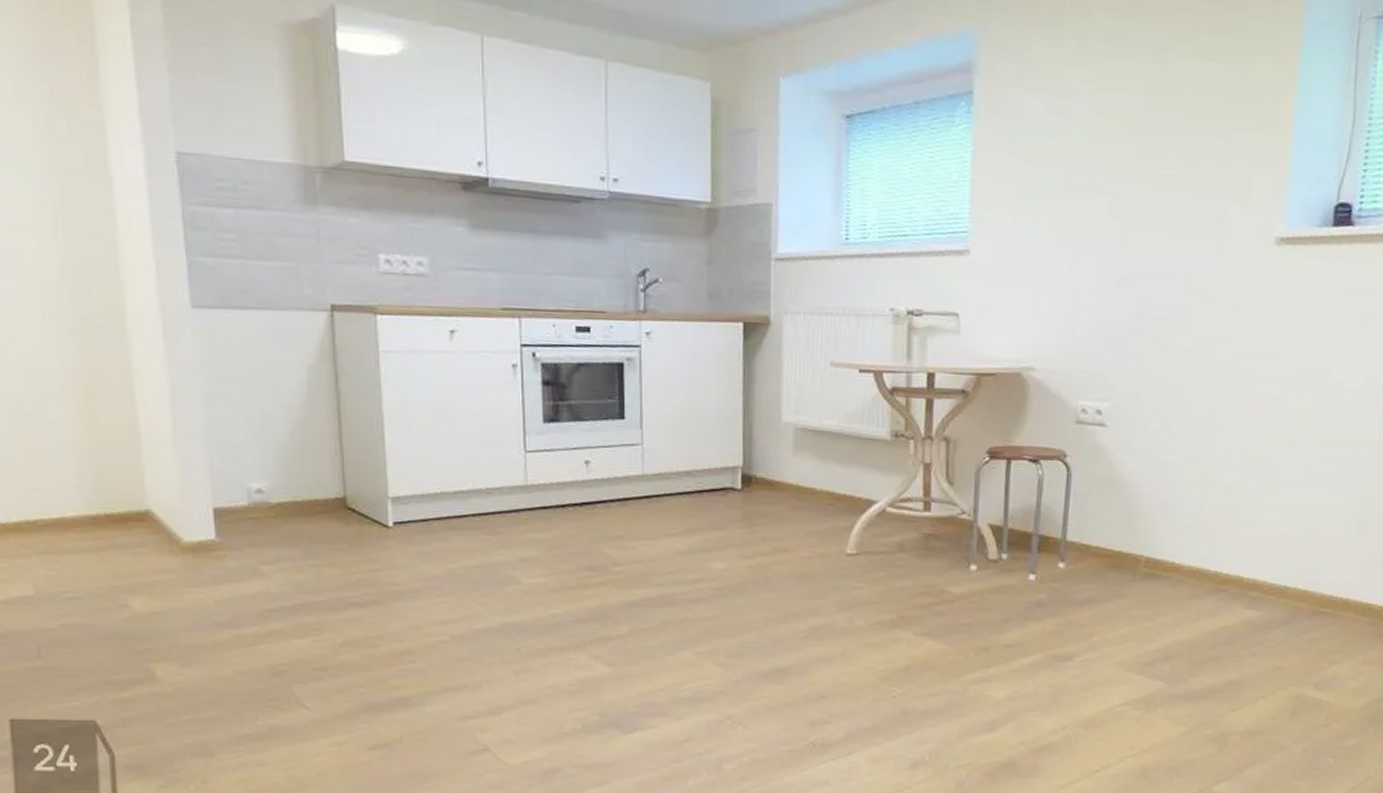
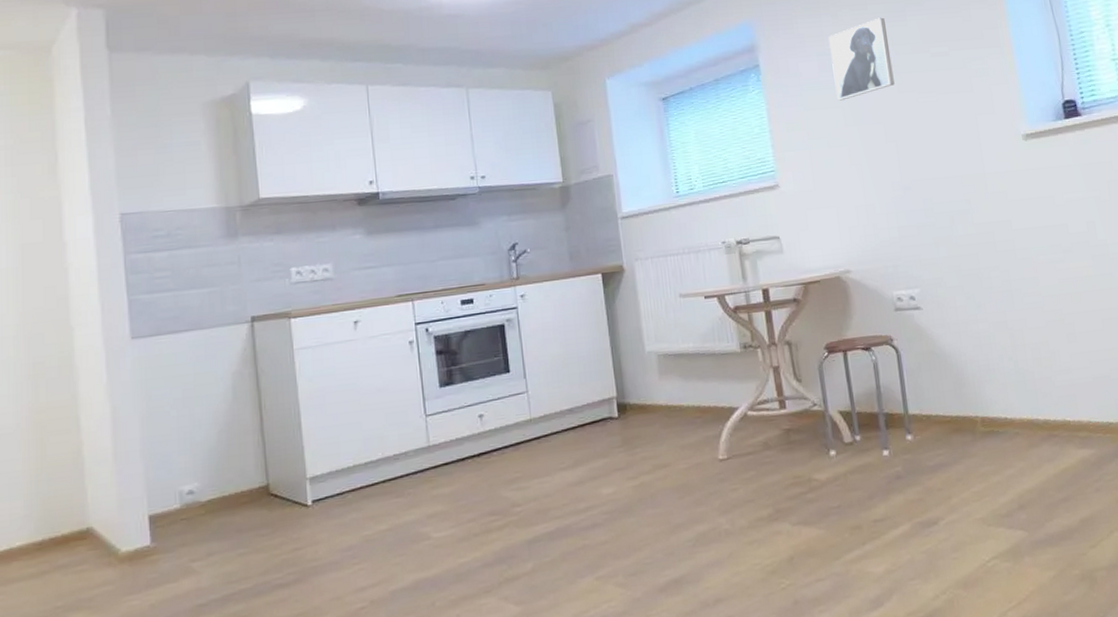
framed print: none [1061,53,1142,156] -> present [829,17,895,101]

